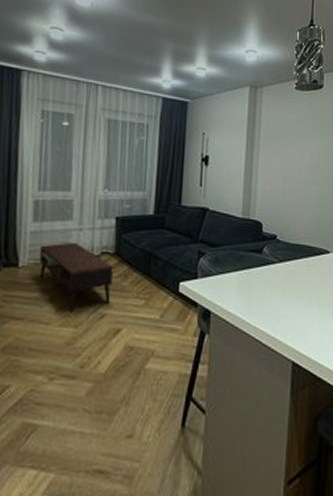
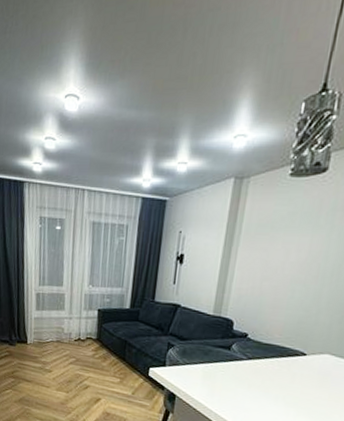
coffee table: present [39,242,113,313] -> none [41,328,95,381]

